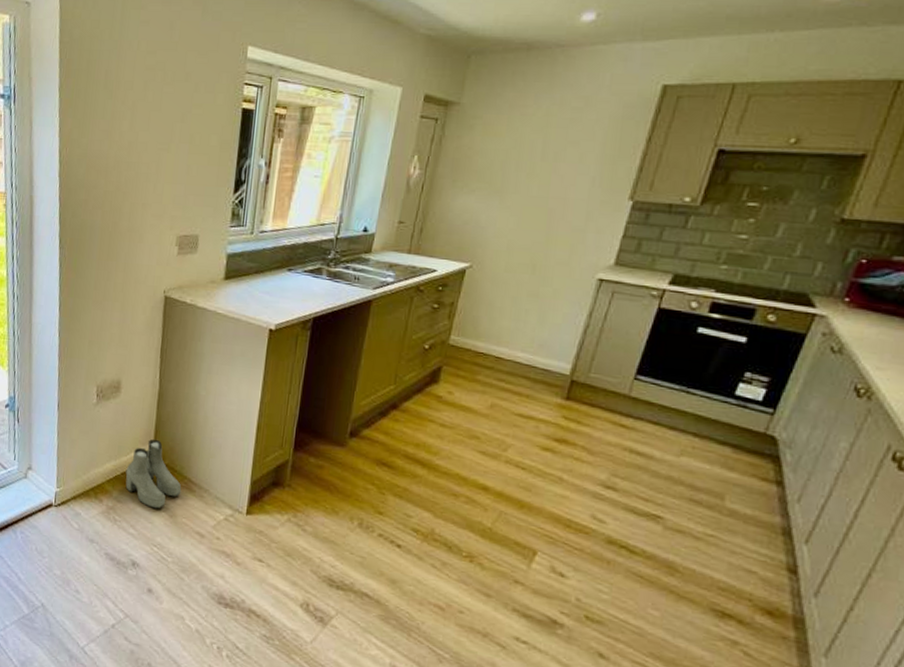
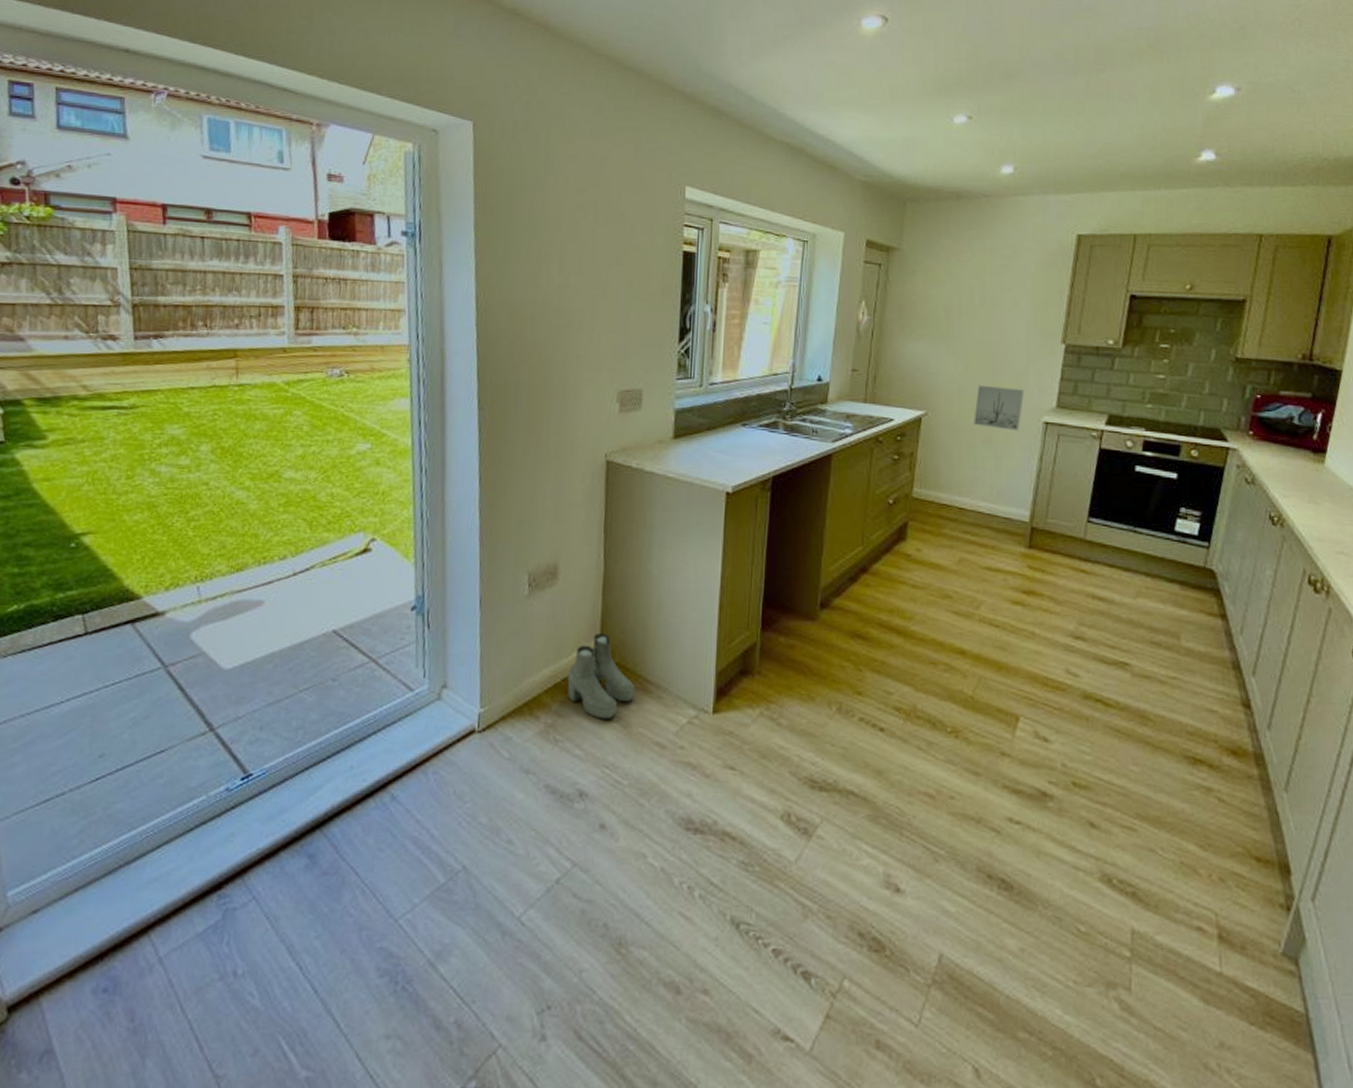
wall art: none [520,239,581,287] -> present [974,384,1025,431]

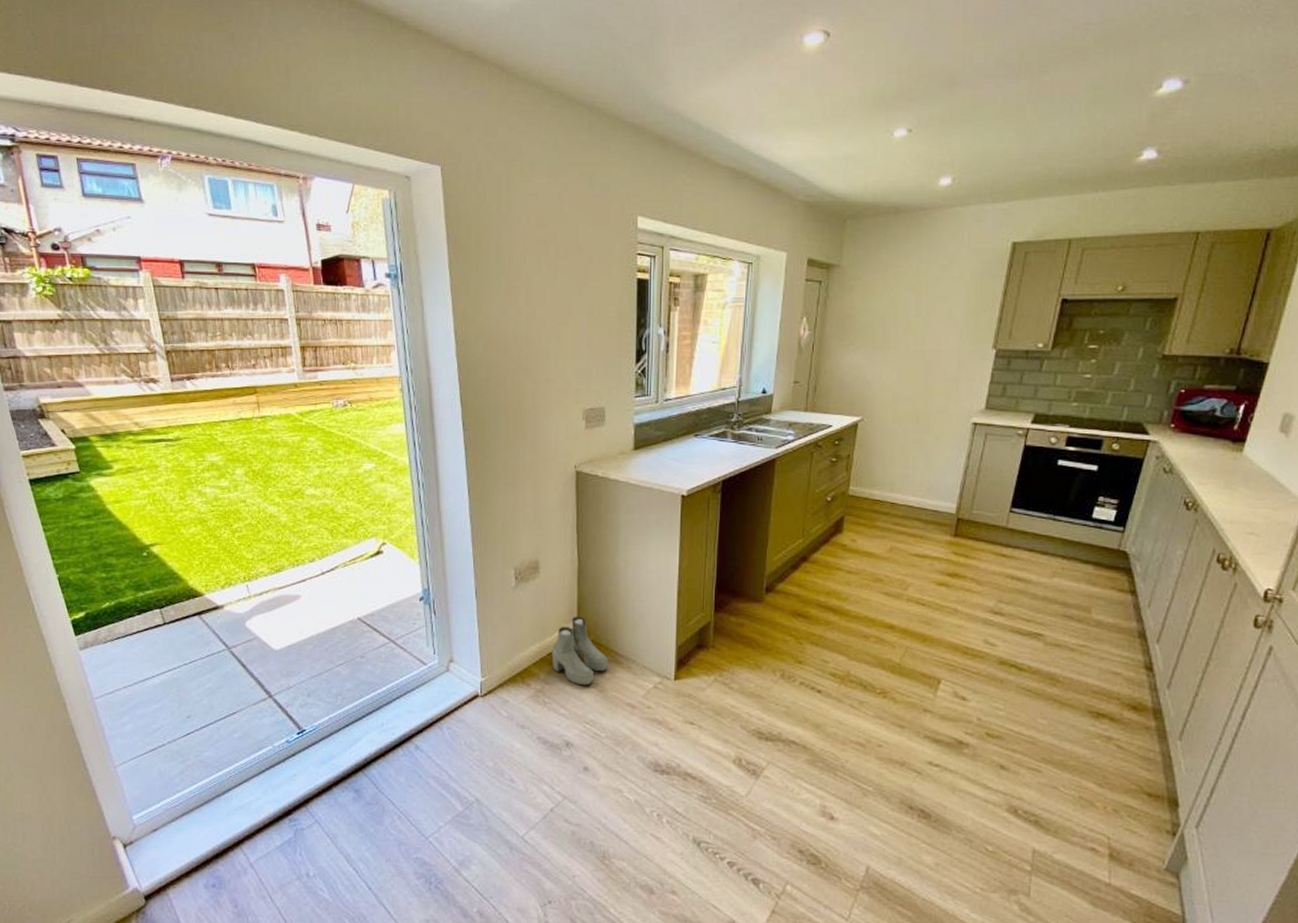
wall art: present [974,384,1025,431] -> none [906,391,956,432]

